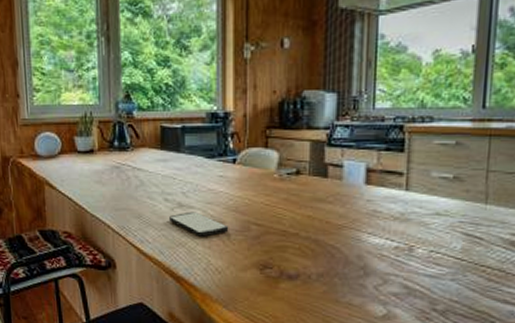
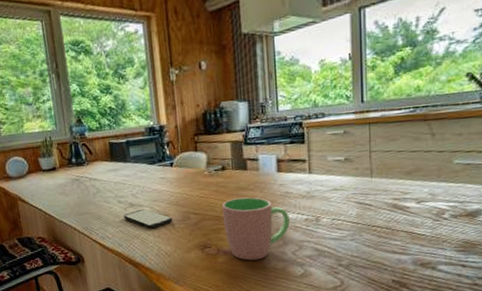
cup: none [291,211,375,291] -> present [221,197,290,261]

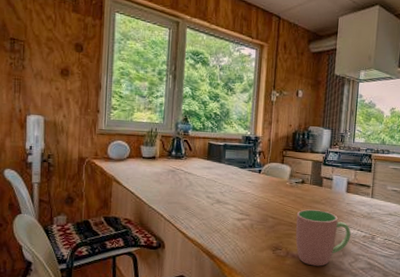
smartphone: present [124,209,173,229] -> none [209,206,253,226]

